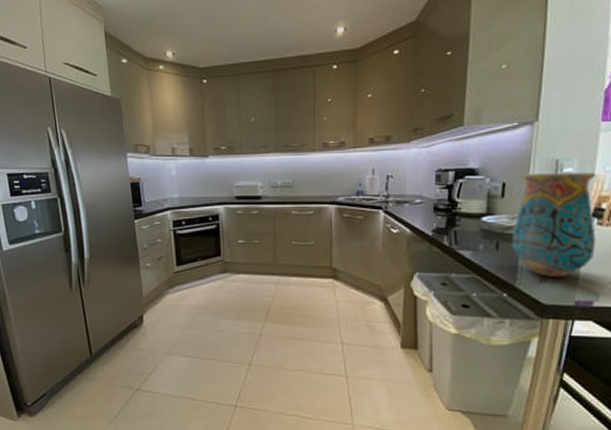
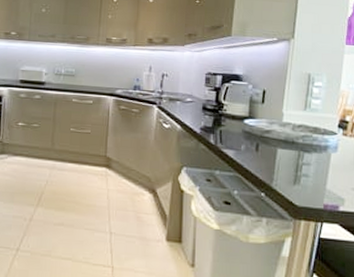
vase: present [511,173,596,278] -> none [269,84,342,182]

